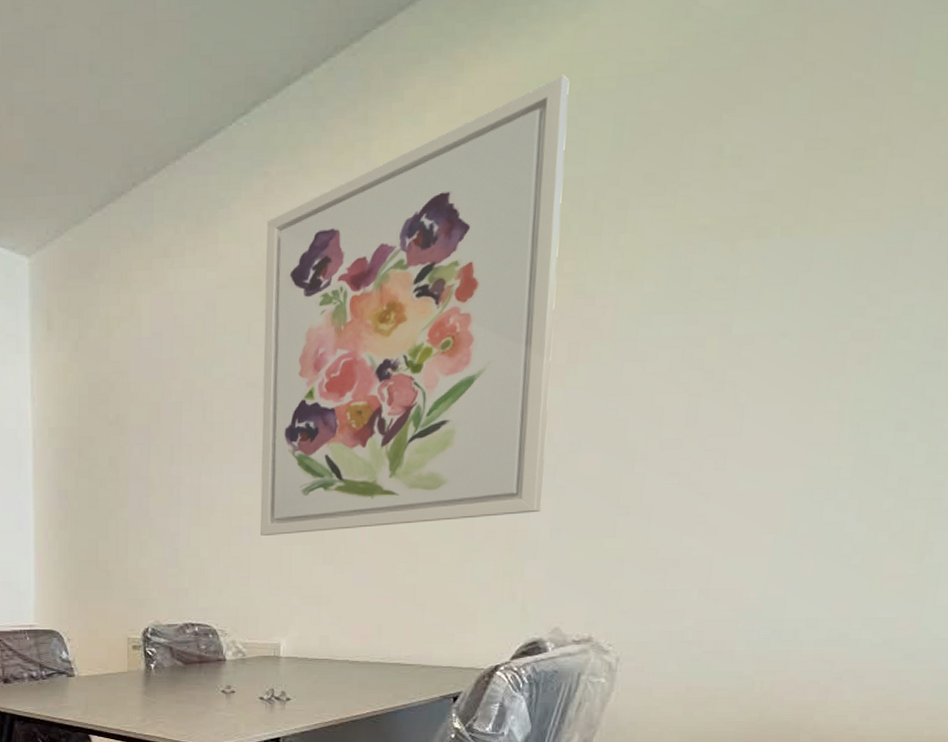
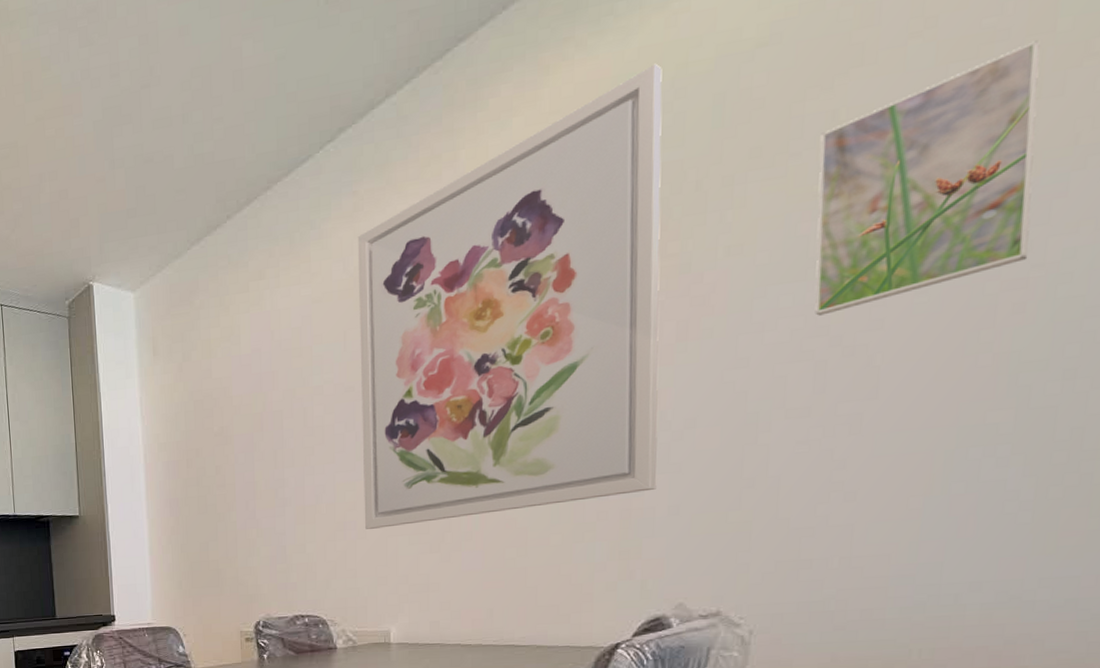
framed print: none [692,100,898,349] -> present [815,40,1040,316]

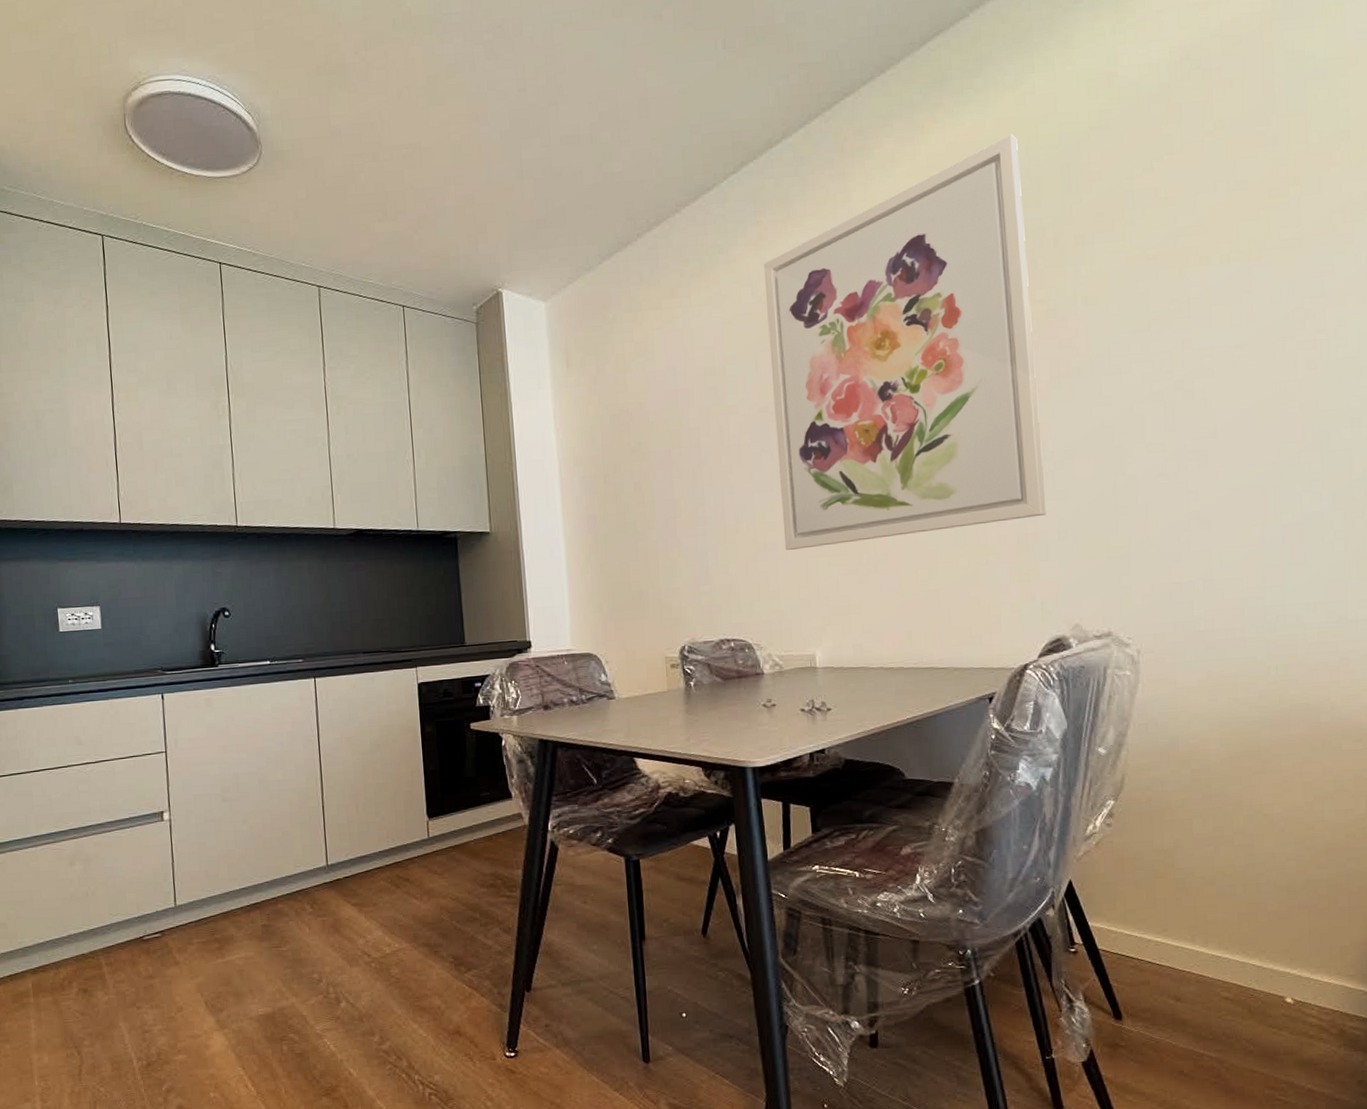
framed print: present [815,40,1040,316] -> none [1147,148,1313,362]

